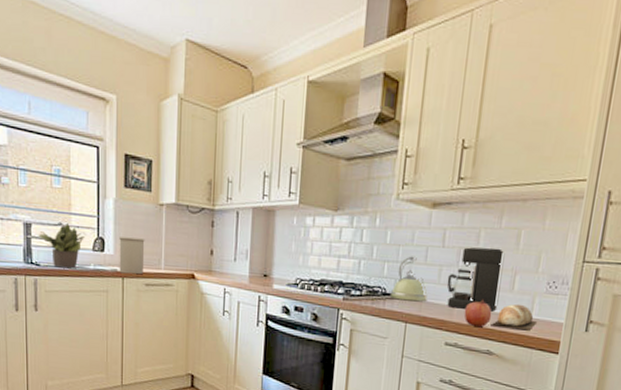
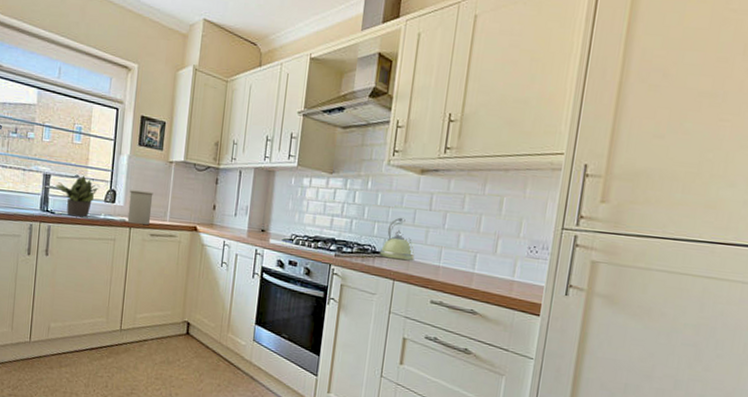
coffee maker: present [447,247,504,312] -> none [433,211,487,273]
fruit: present [463,299,492,327] -> none [449,260,476,287]
bread loaf: present [490,304,538,330] -> none [474,266,520,291]

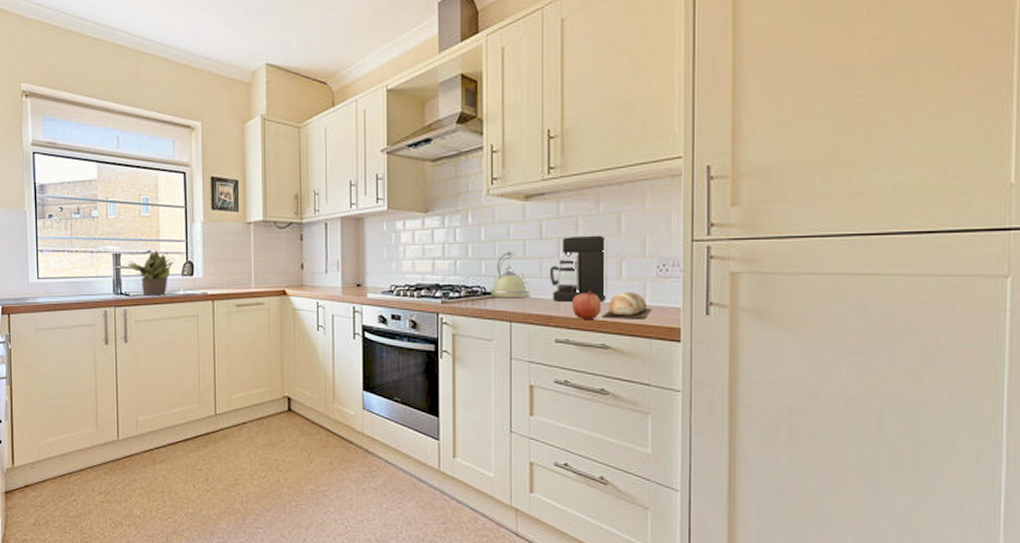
canister: present [127,190,154,225] -> none [208,259,235,296]
coffee maker: none [433,211,487,273] -> present [549,236,607,302]
fruit: none [449,260,476,287] -> present [571,289,602,319]
bread loaf: none [474,266,520,291] -> present [602,291,653,318]

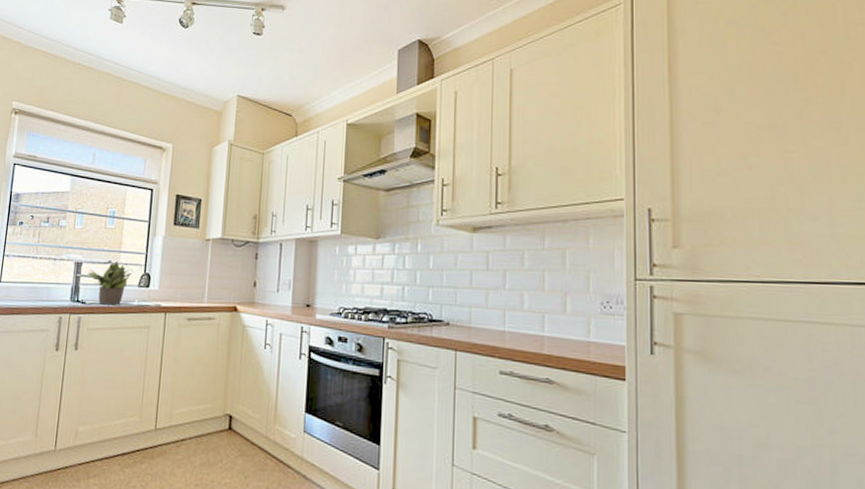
kettle: present [490,253,530,299] -> none [436,281,476,328]
coffee maker: present [549,236,607,302] -> none [495,269,552,336]
fruit: present [571,289,602,319] -> none [516,322,547,352]
bread loaf: present [602,291,653,318] -> none [547,326,597,354]

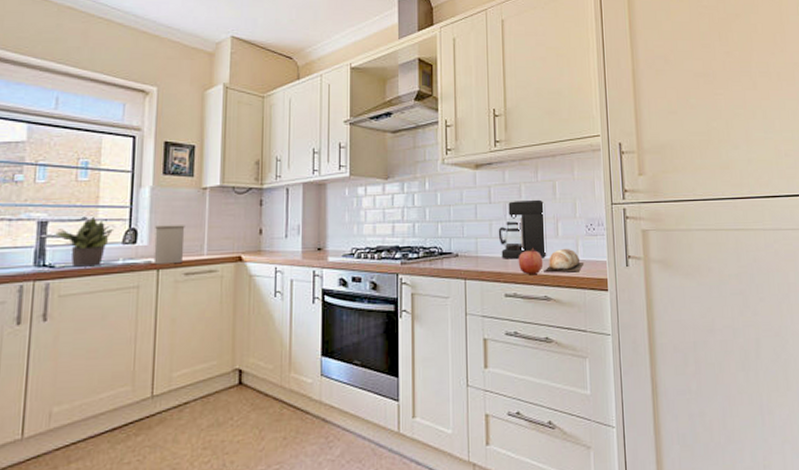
canister: none [162,272,190,309] -> present [153,225,185,265]
coffee maker: none [495,269,552,336] -> present [498,201,547,259]
fruit: none [516,322,547,352] -> present [518,247,544,274]
bread loaf: none [547,326,597,354] -> present [544,248,585,272]

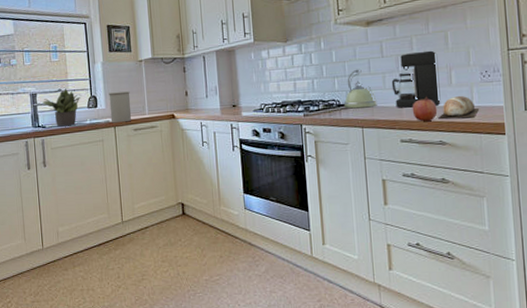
kettle: none [446,215,482,258] -> present [343,70,377,109]

